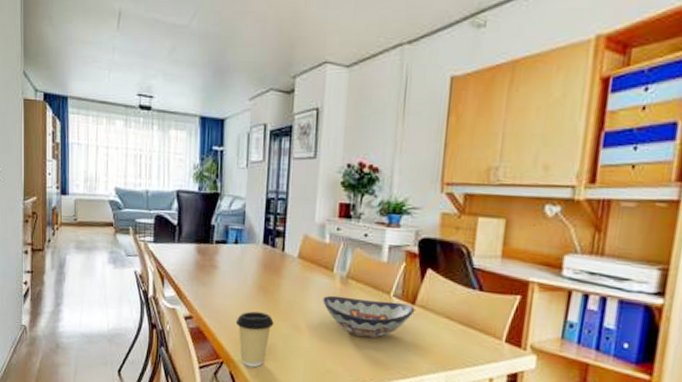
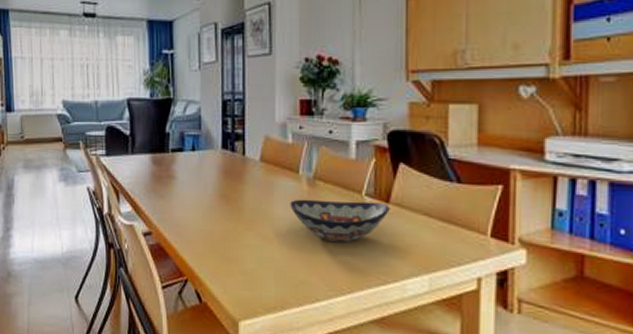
coffee cup: present [235,311,274,367] -> none [198,222,239,283]

